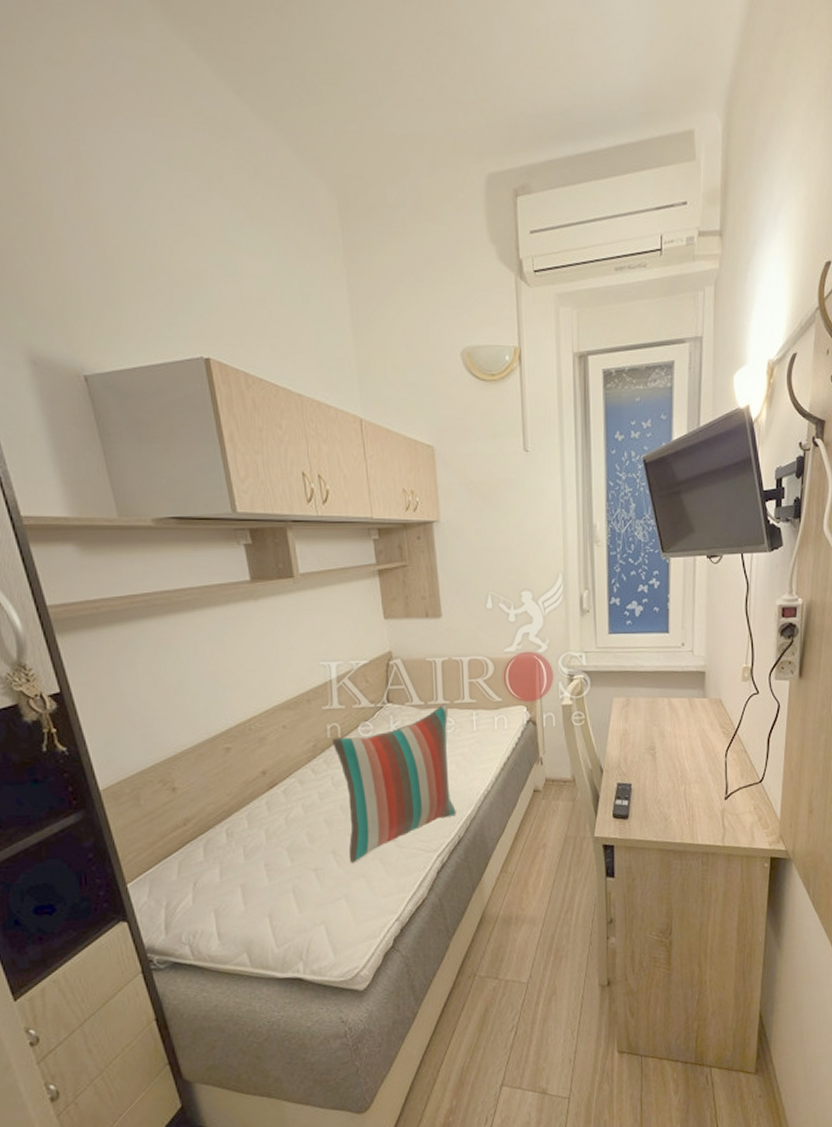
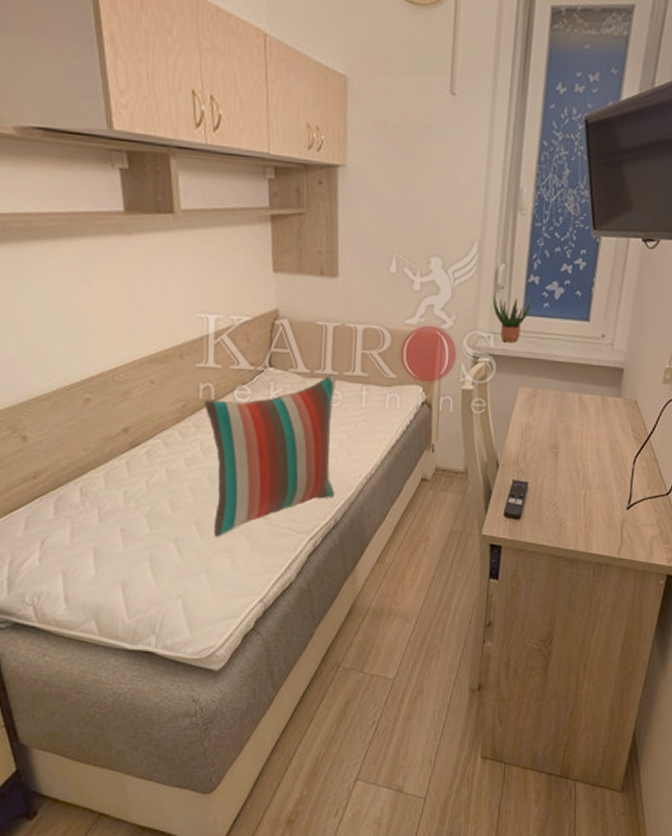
potted plant: none [580,615,615,659] -> present [492,292,532,343]

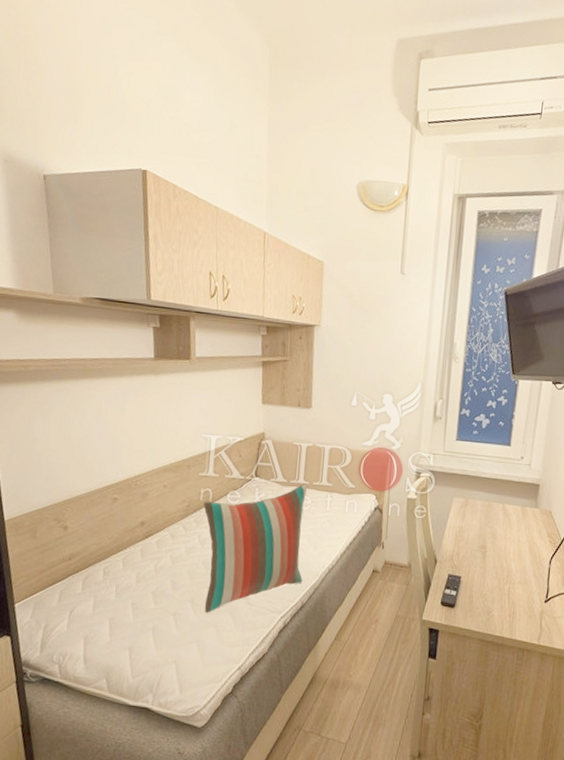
potted plant: present [492,292,532,343] -> none [432,421,464,462]

